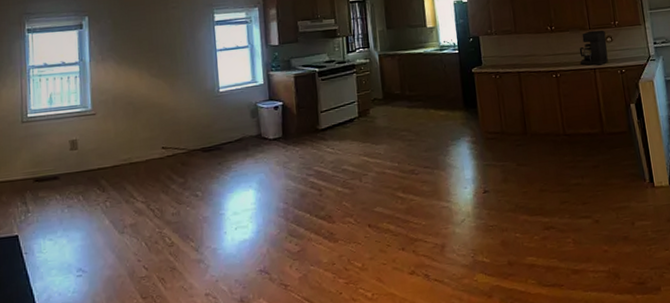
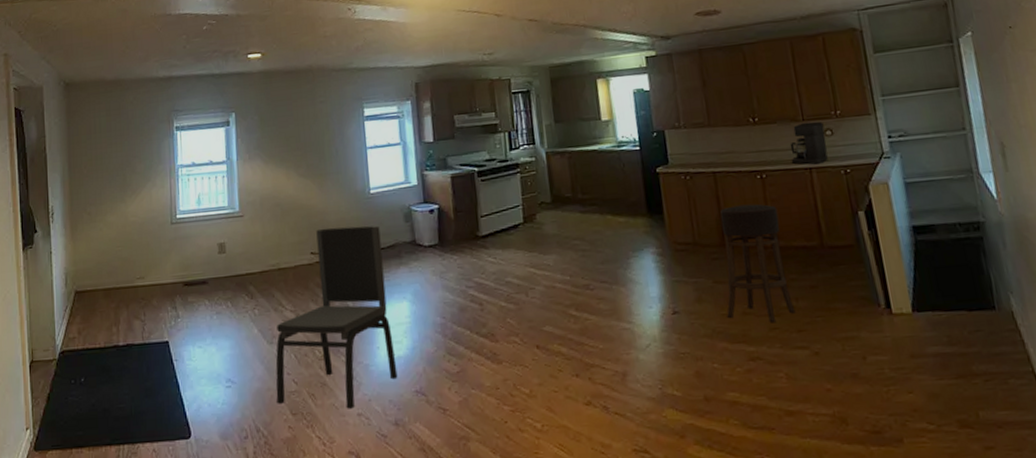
dining chair: none [126,121,243,290] -> present [275,225,398,409]
bar stool: none [523,98,581,198] -> present [720,203,796,323]

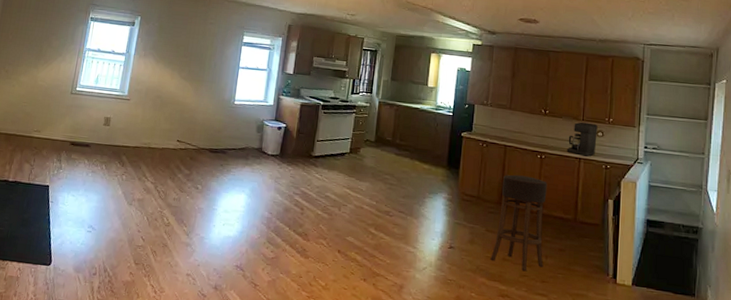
dining chair: present [275,225,398,409] -> none [125,123,236,269]

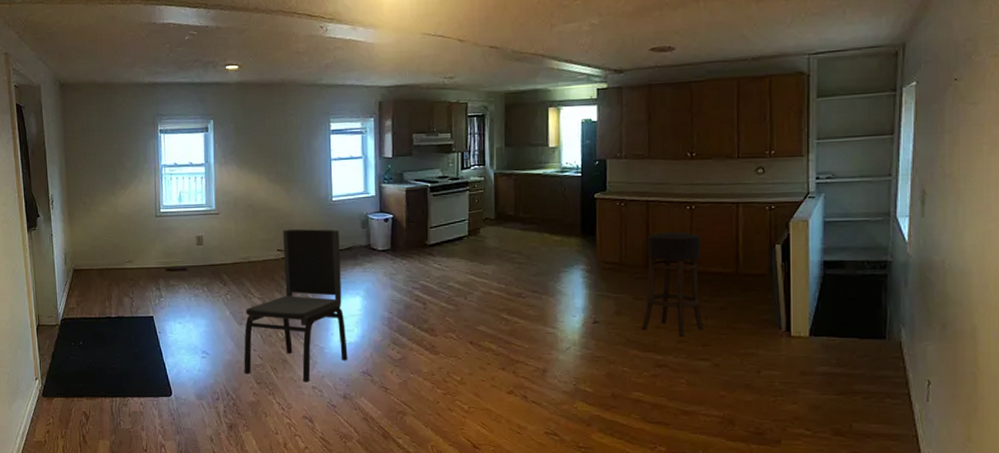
dining chair: none [125,123,236,269] -> present [244,228,348,382]
coffee maker: present [566,122,598,157] -> none [721,159,757,200]

